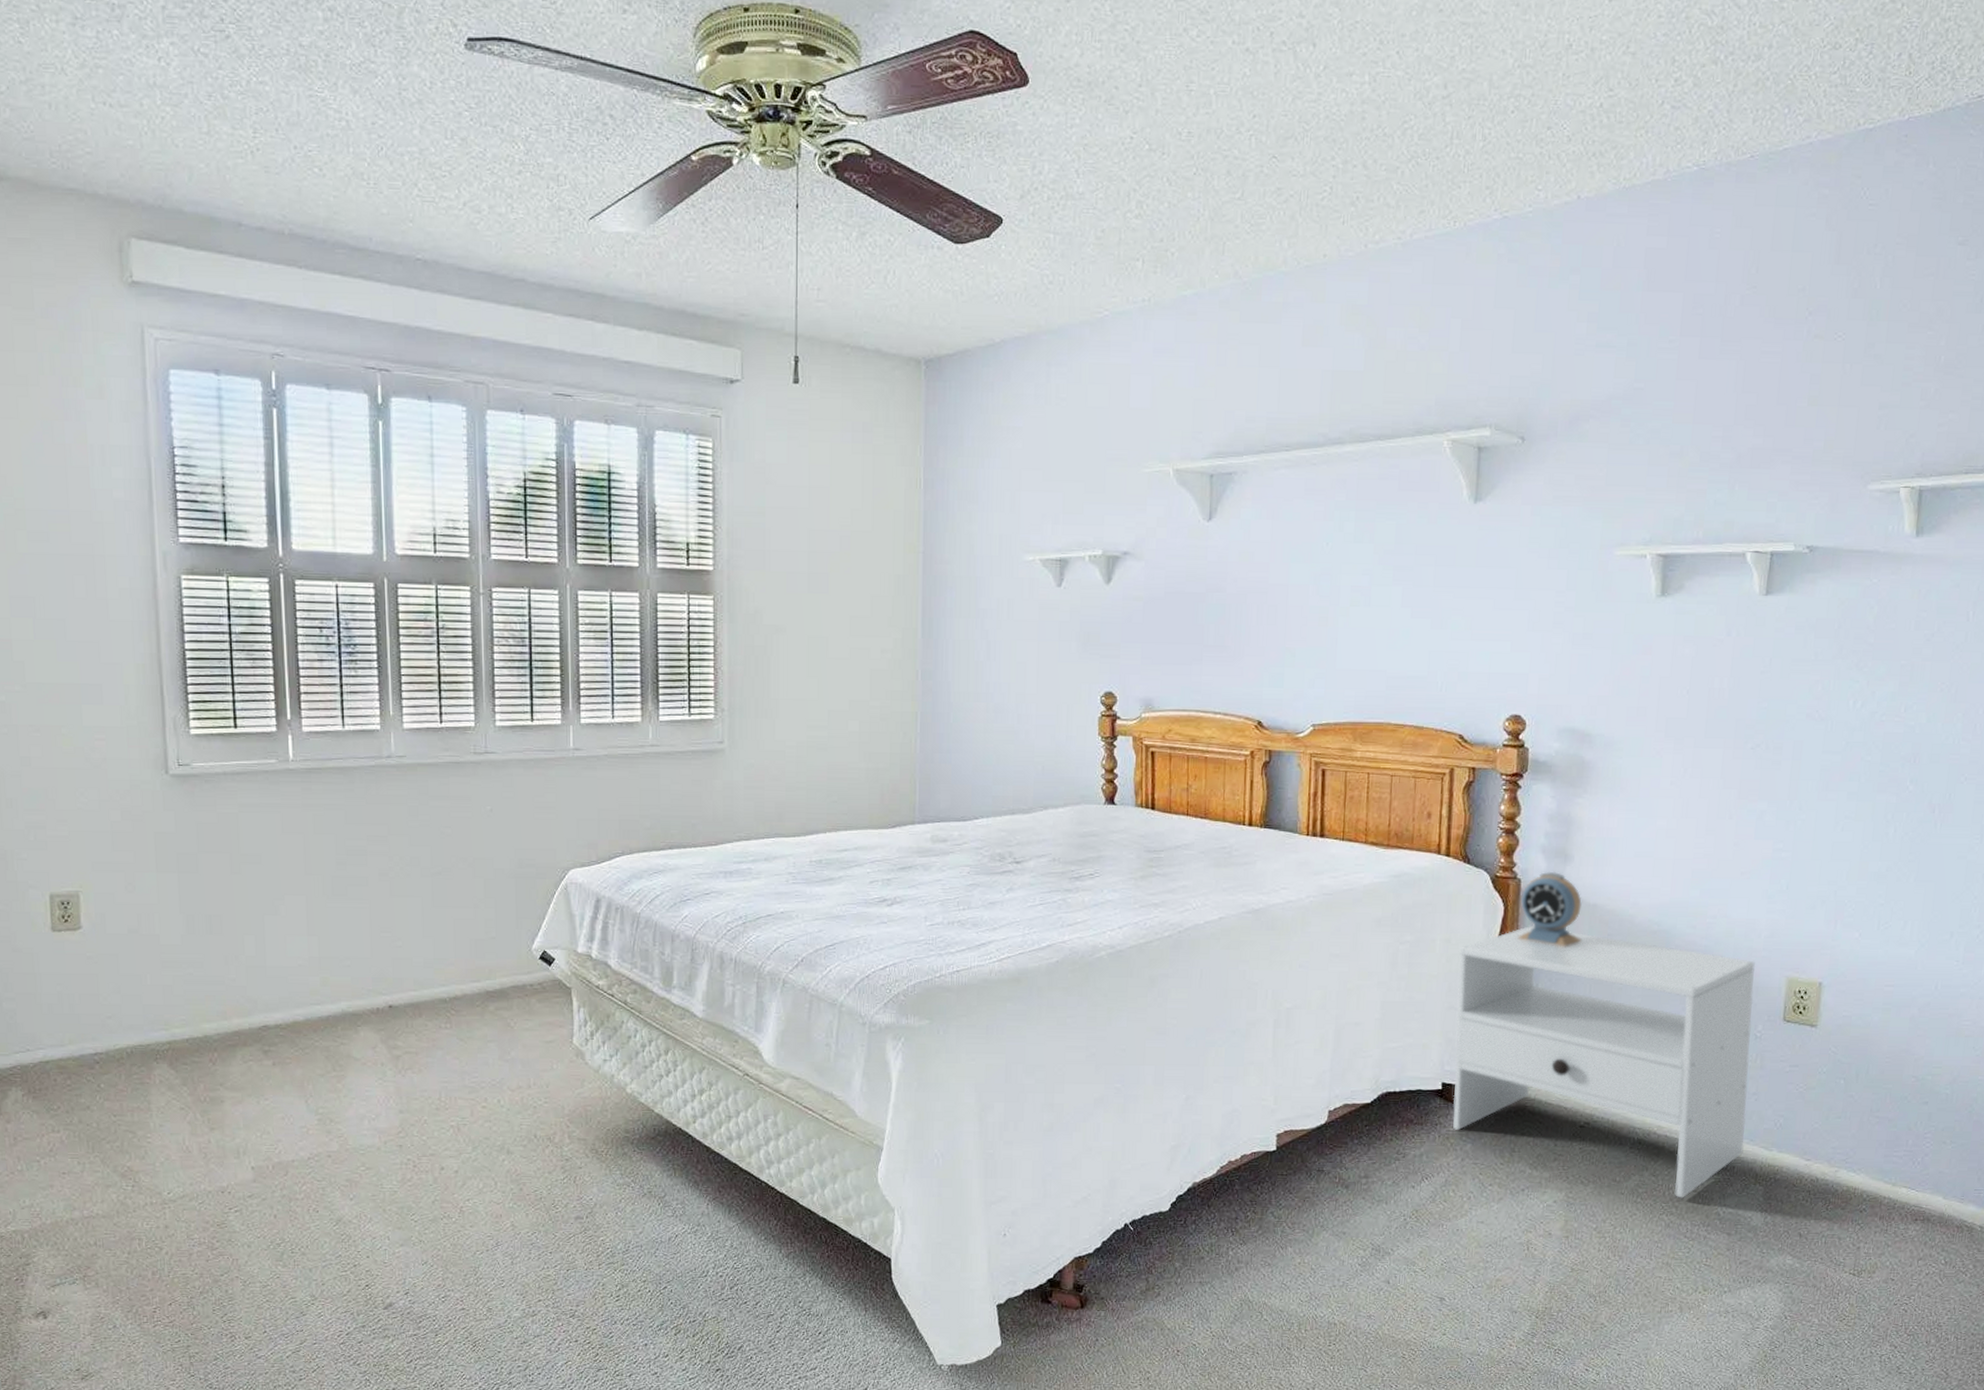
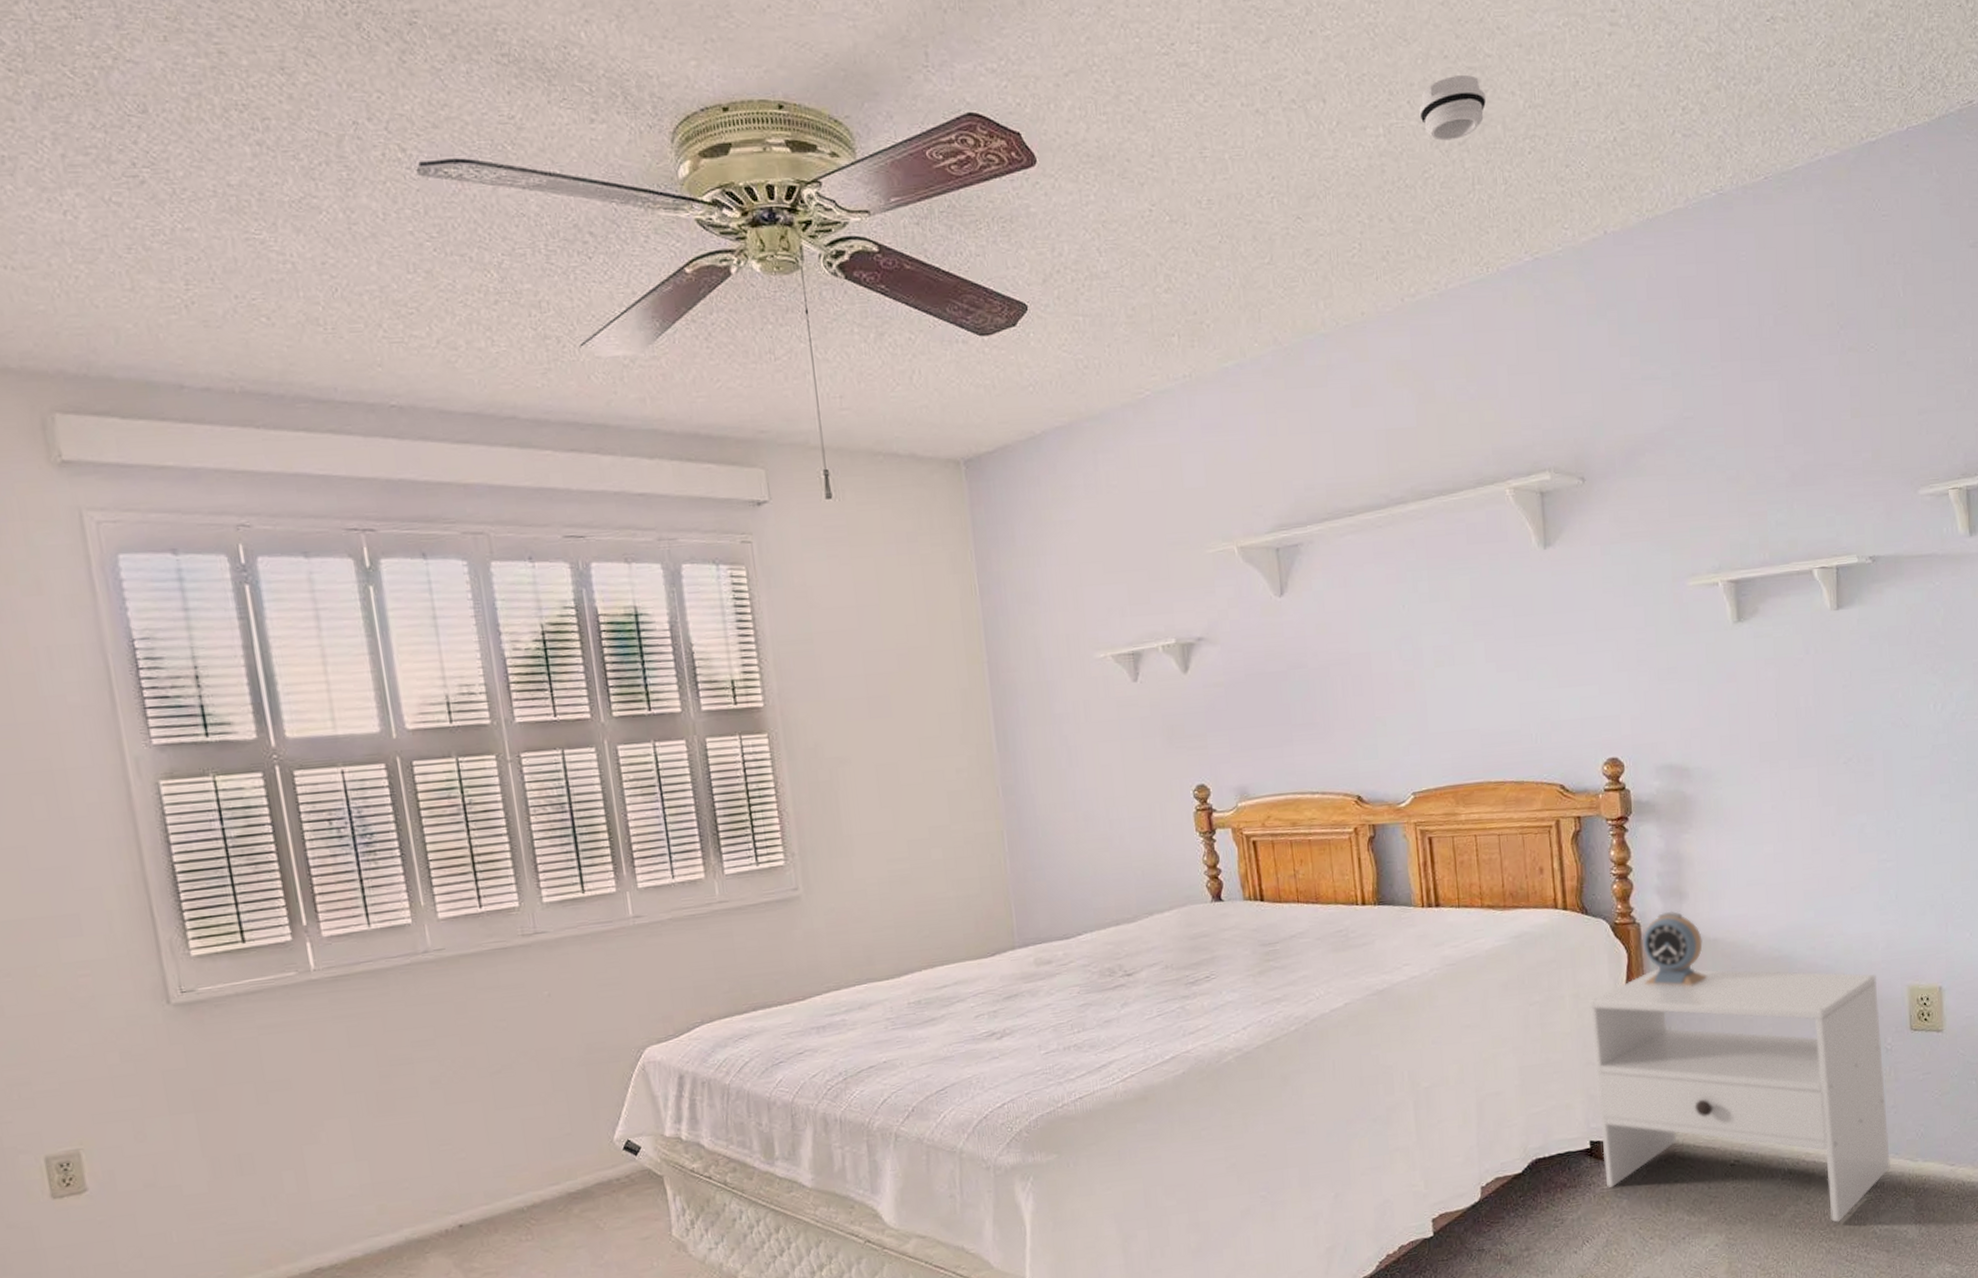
smoke detector: none [1407,30,1477,94] -> present [1419,75,1487,141]

